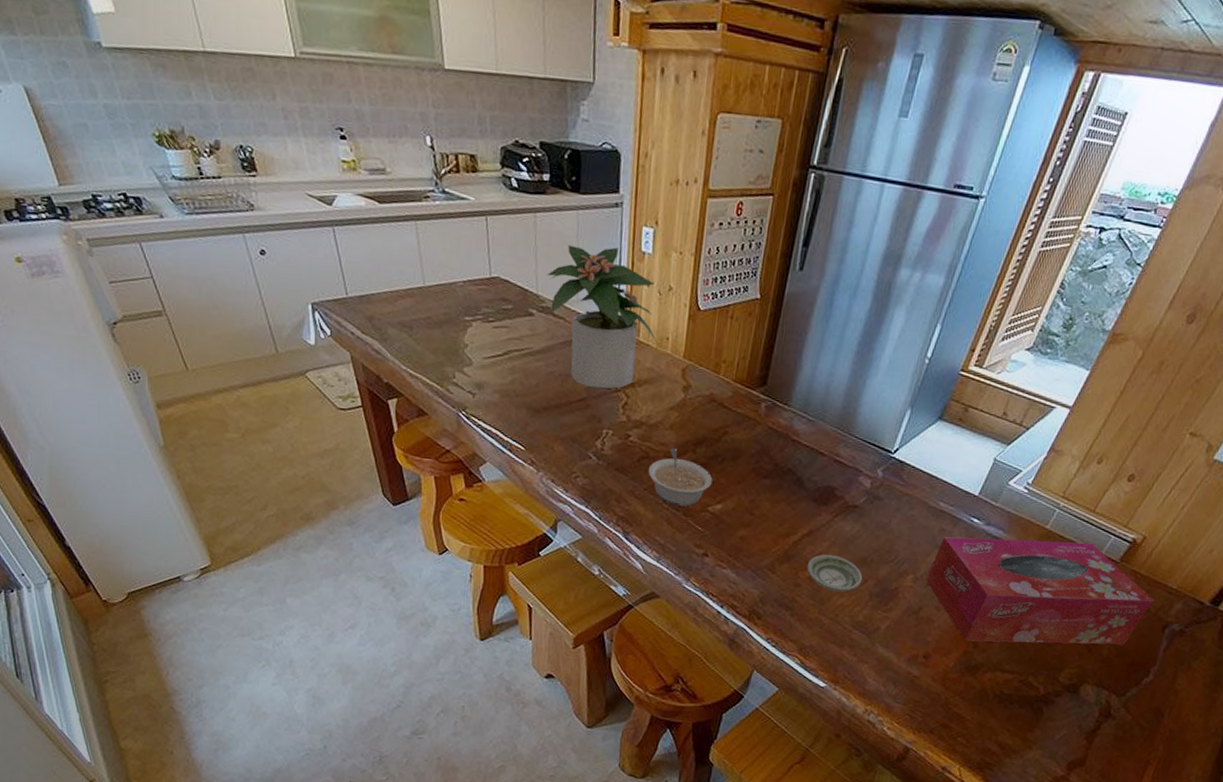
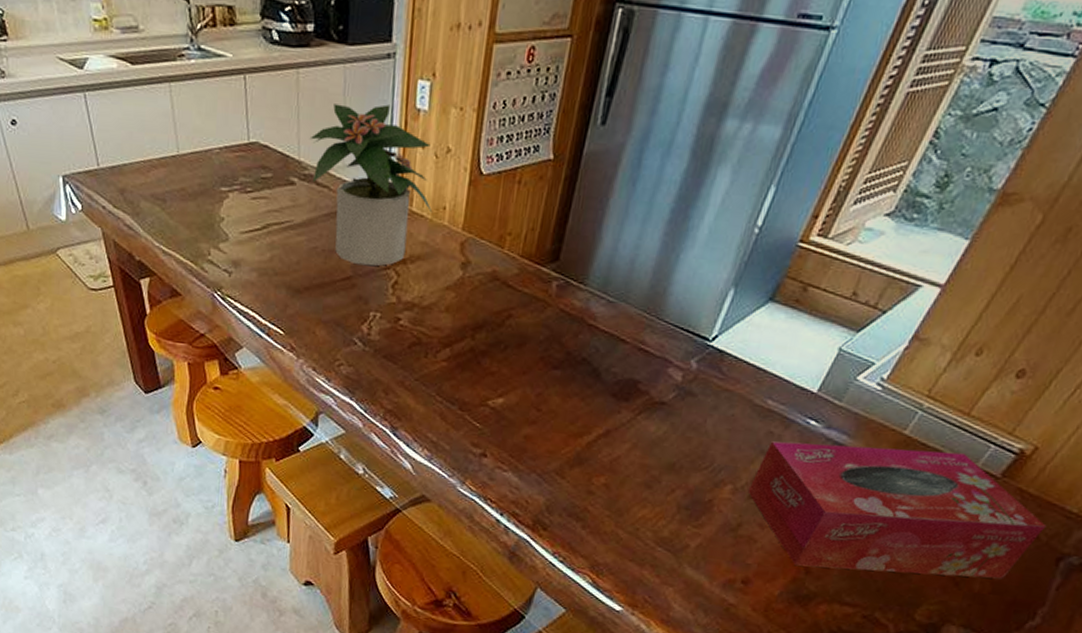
legume: present [648,448,713,507] -> none [419,333,494,400]
saucer: present [806,554,863,592] -> none [602,458,670,503]

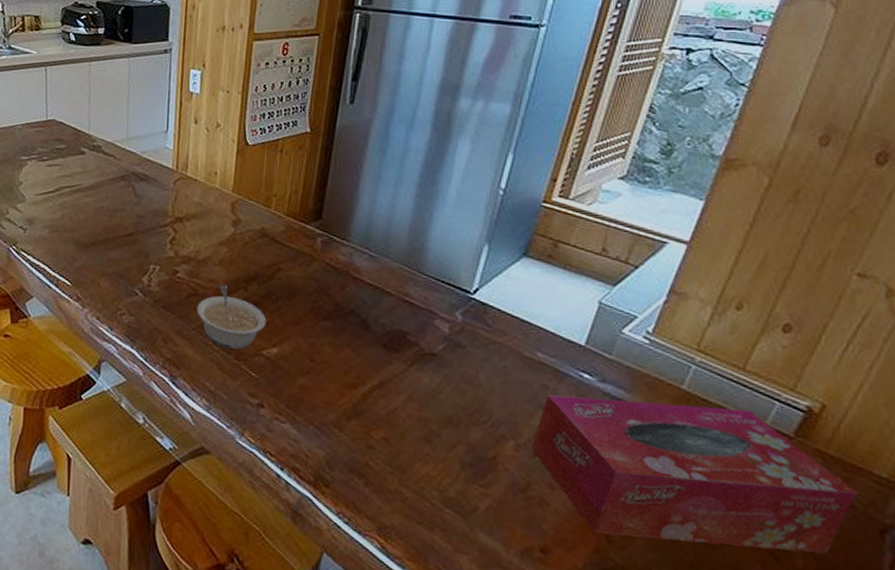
potted plant: present [309,104,433,267] -> none [98,89,206,224]
legume: none [419,333,494,400] -> present [196,285,267,349]

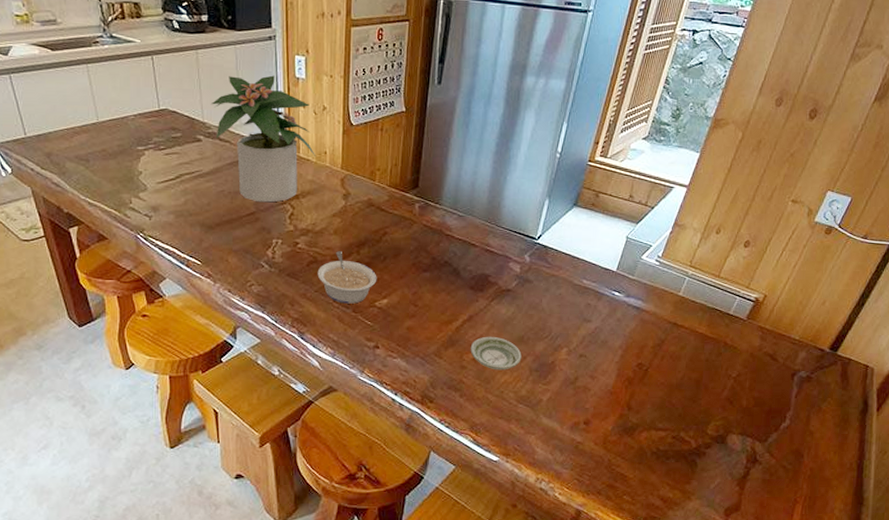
potted plant: none [98,89,206,224] -> present [211,75,317,203]
saucer: none [380,410,450,459] -> present [470,336,522,370]
tissue box: present [531,394,858,554] -> none [578,305,781,404]

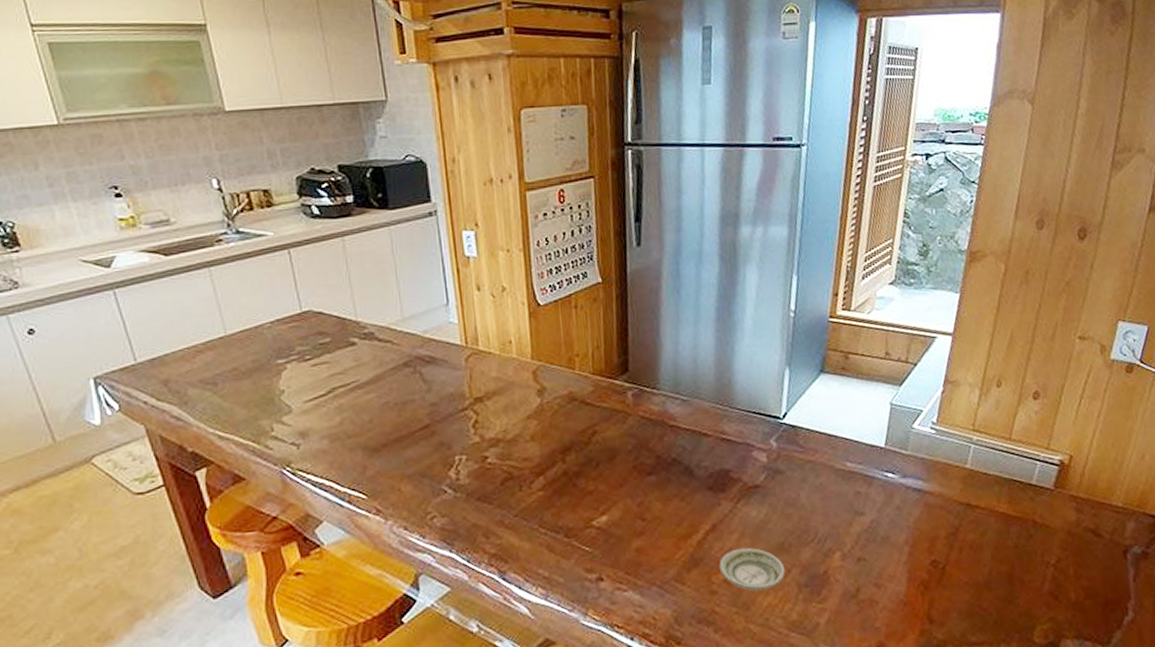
potted plant: present [211,75,317,203] -> none [364,257,500,412]
legume: present [317,251,377,304] -> none [515,461,591,528]

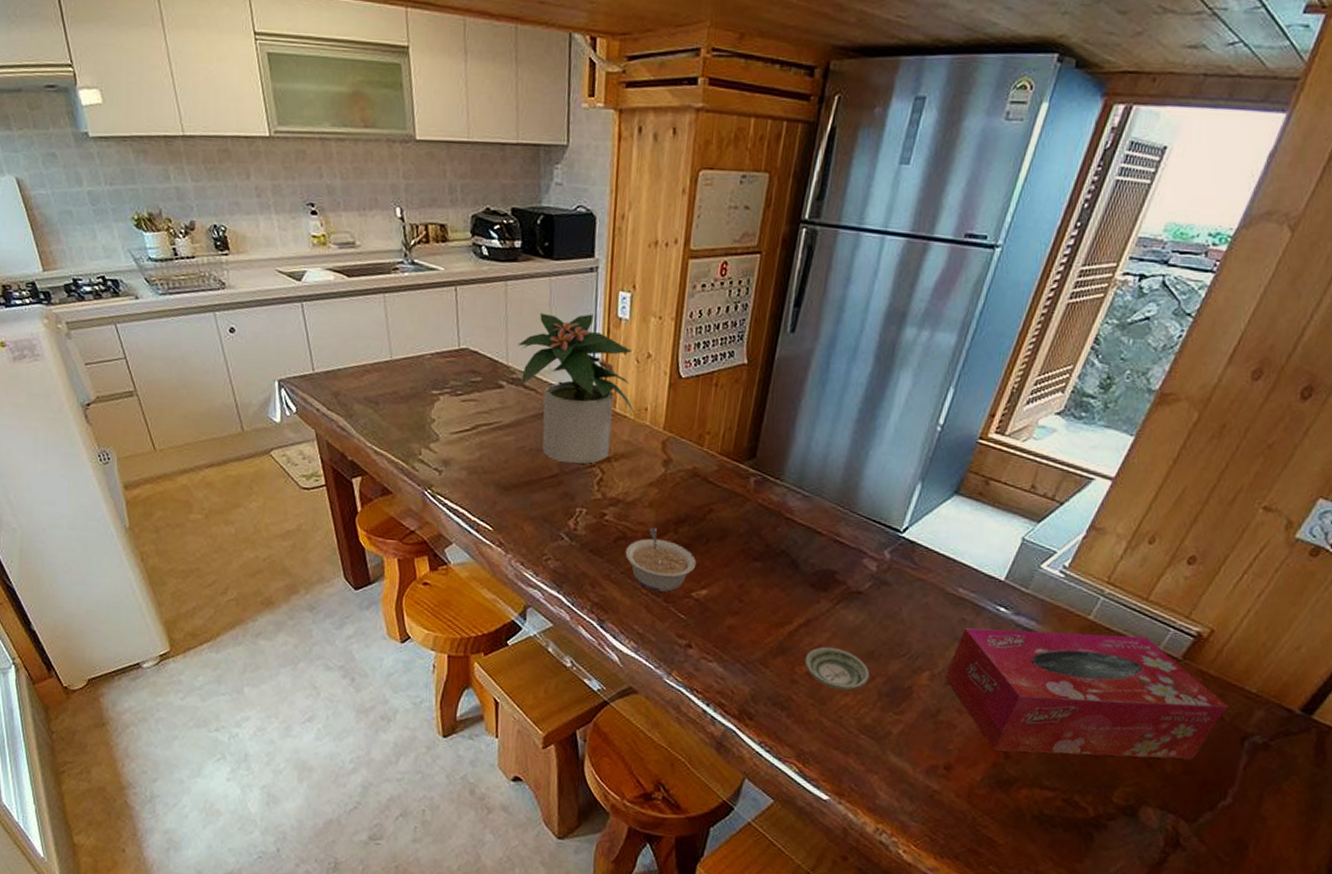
potted plant: none [364,257,500,412] -> present [517,313,635,465]
legume: none [515,461,591,528] -> present [625,527,697,592]
tissue box: none [855,474,1105,617] -> present [945,627,1229,760]

